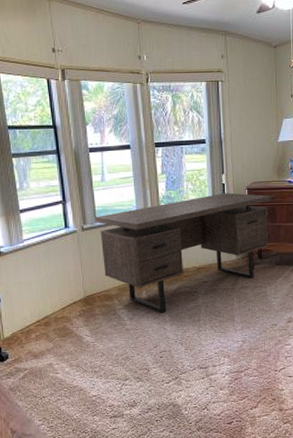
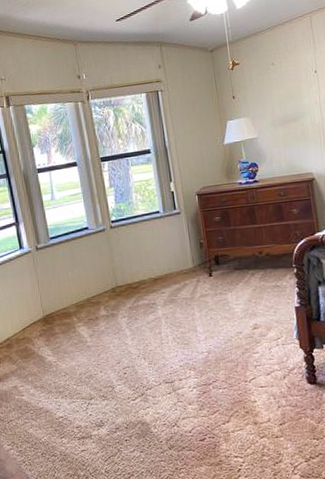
desk: present [95,193,271,313] -> none [48,199,225,328]

